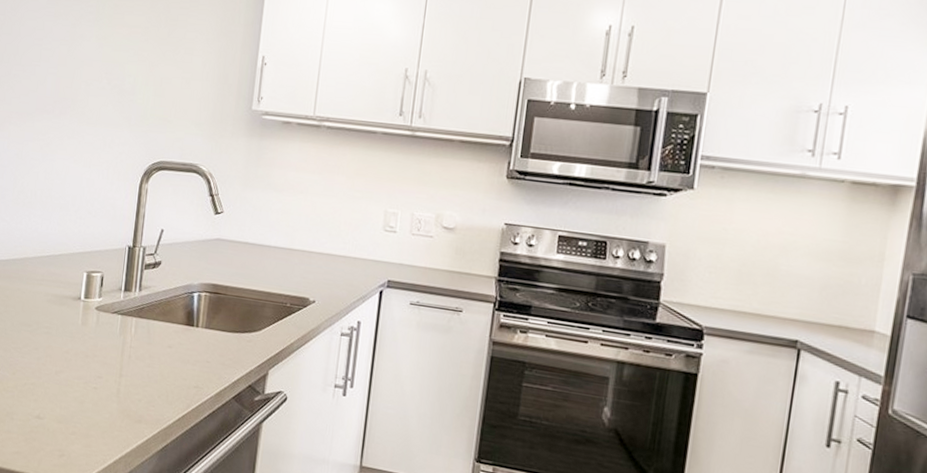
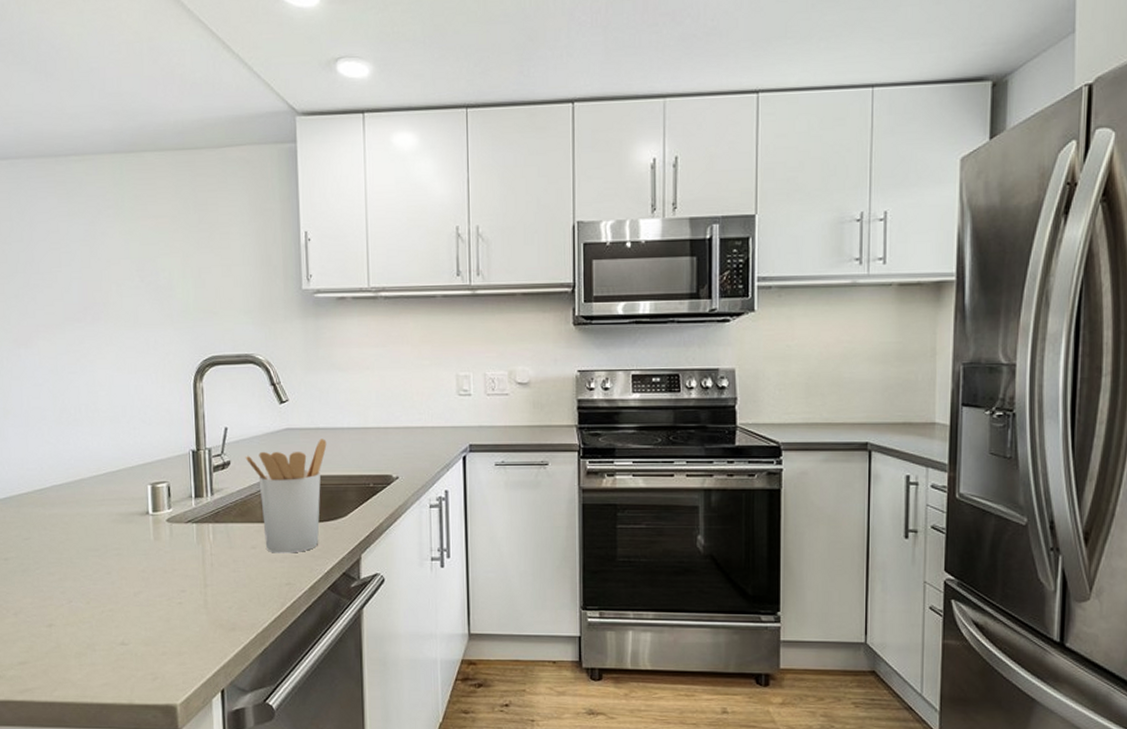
utensil holder: none [175,253,253,359] -> present [245,439,327,553]

